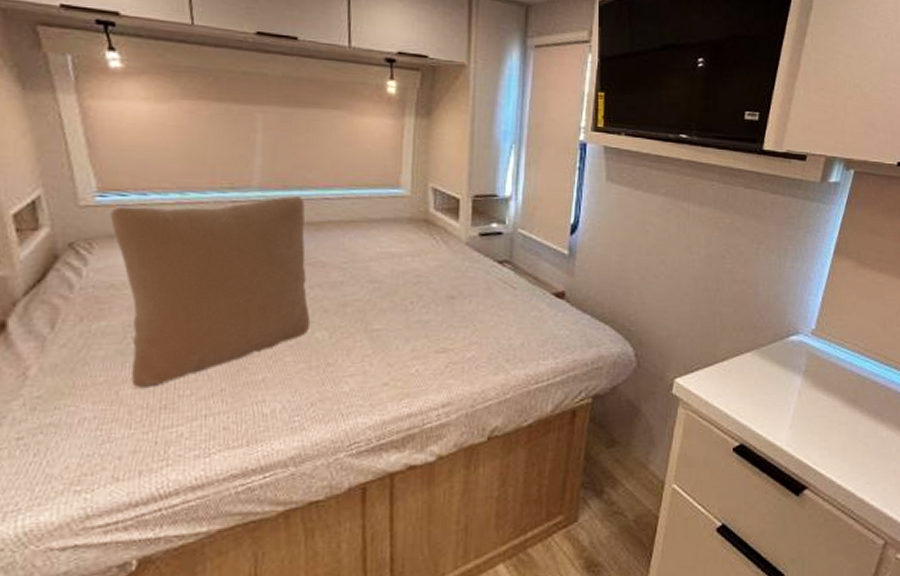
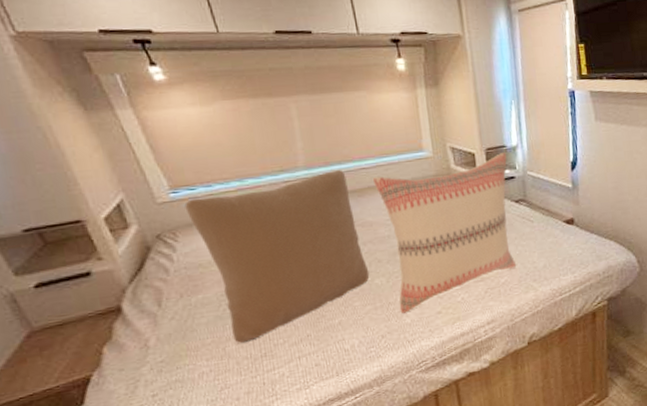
pillow: none [335,202,496,379] -> present [372,151,516,313]

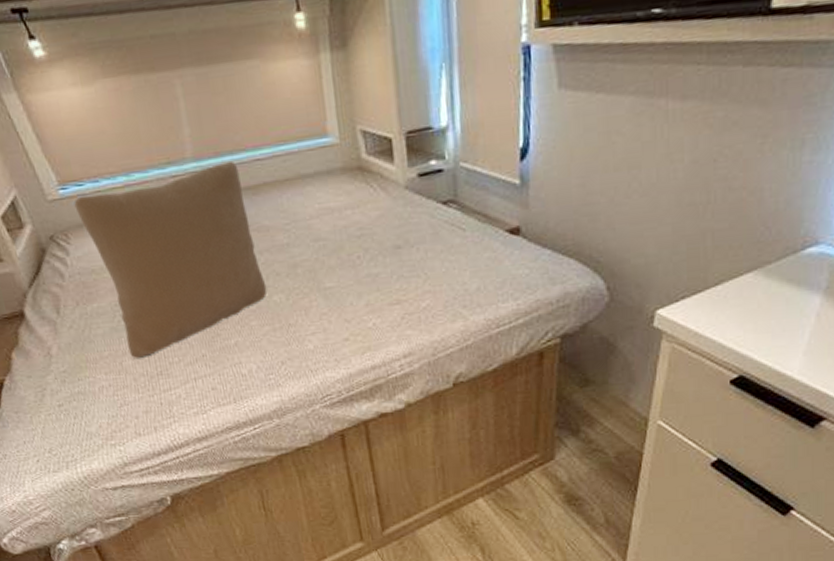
pillow: present [372,151,516,313] -> none [268,135,441,338]

